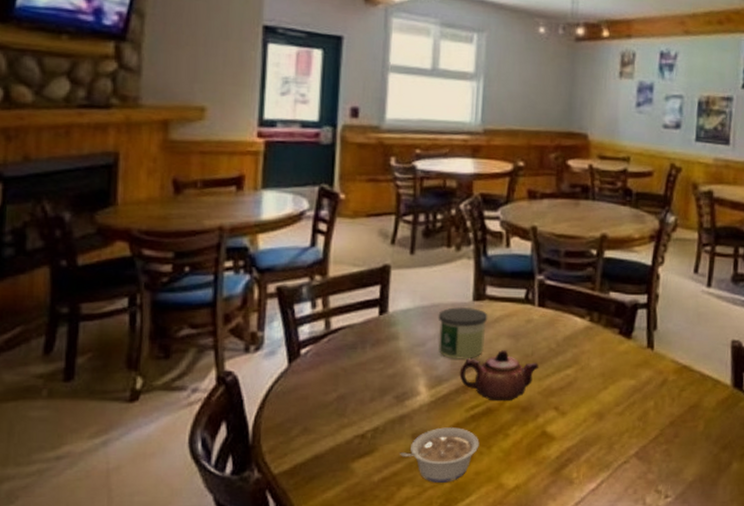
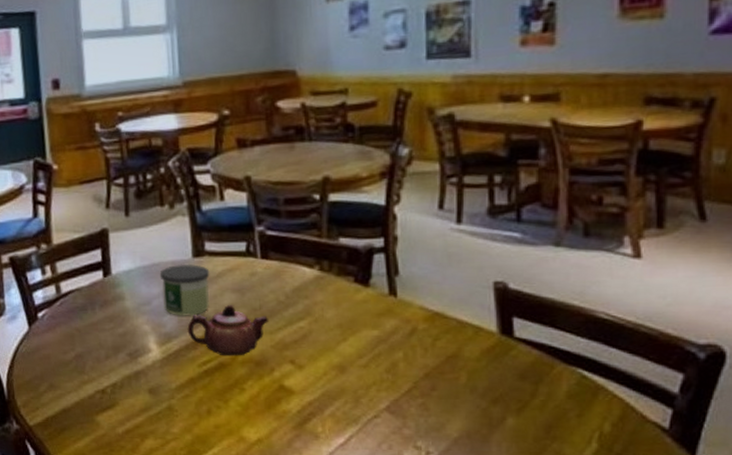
legume: present [399,427,480,483] -> none [138,382,216,435]

